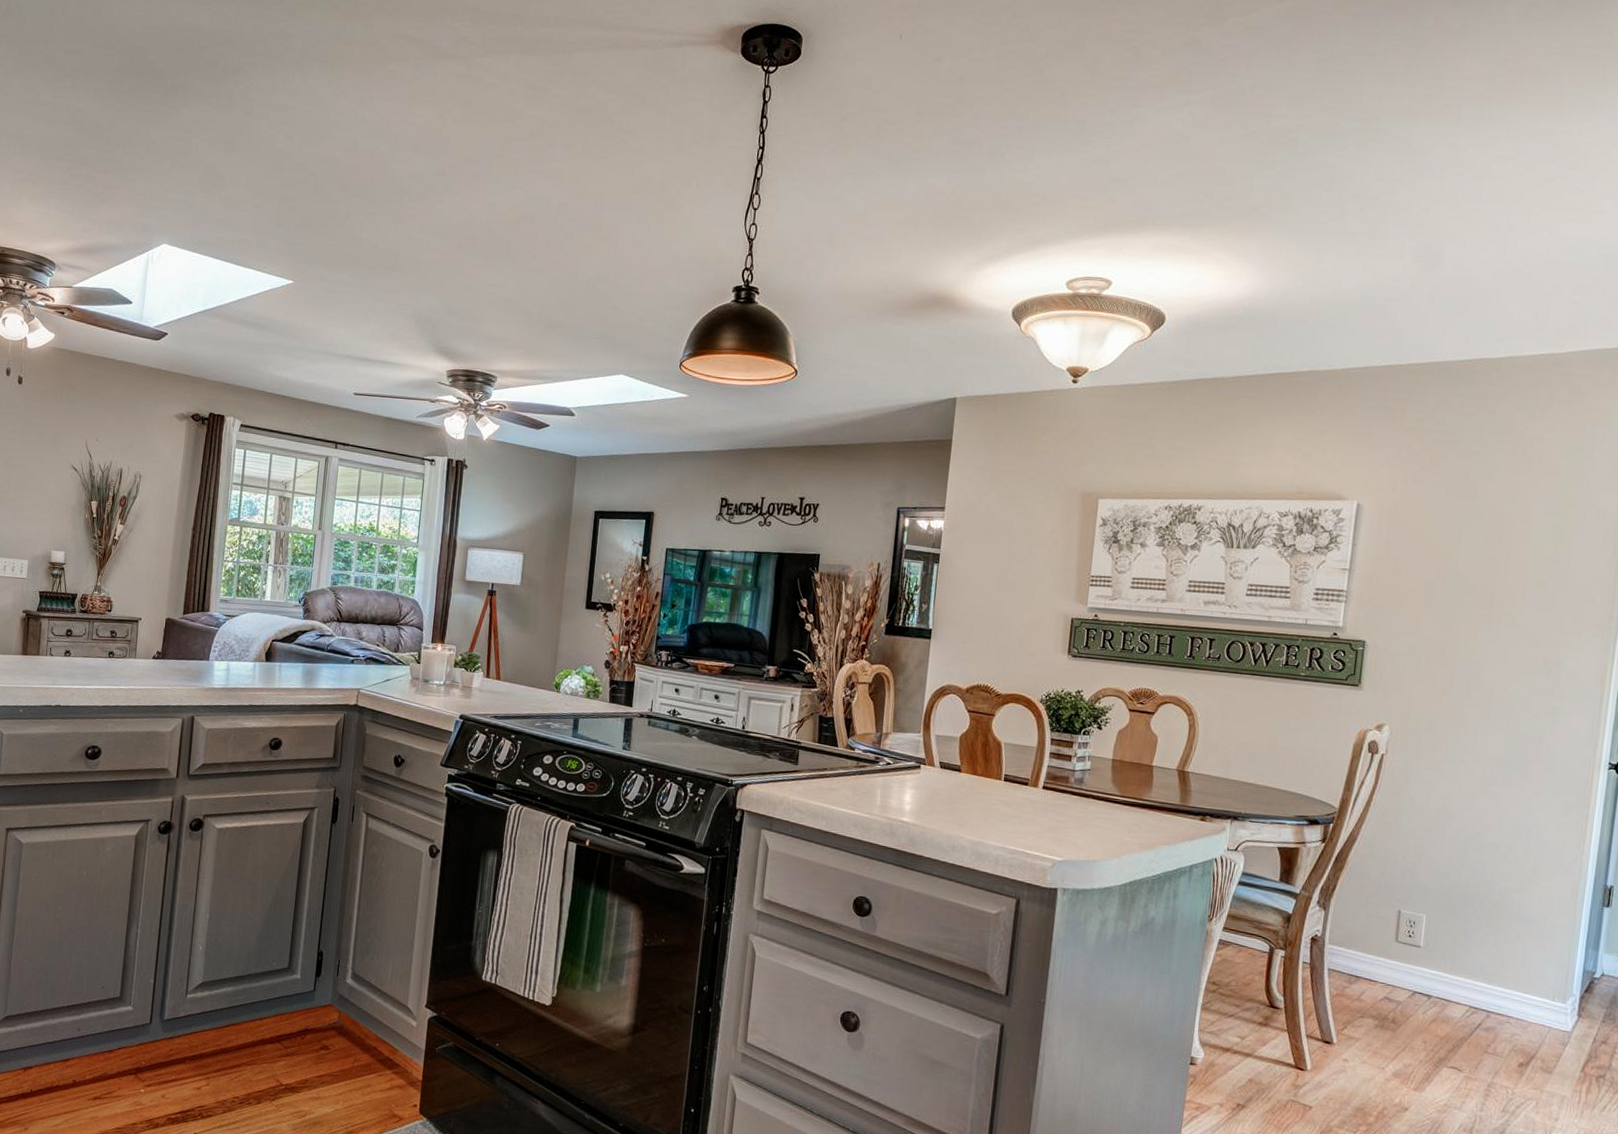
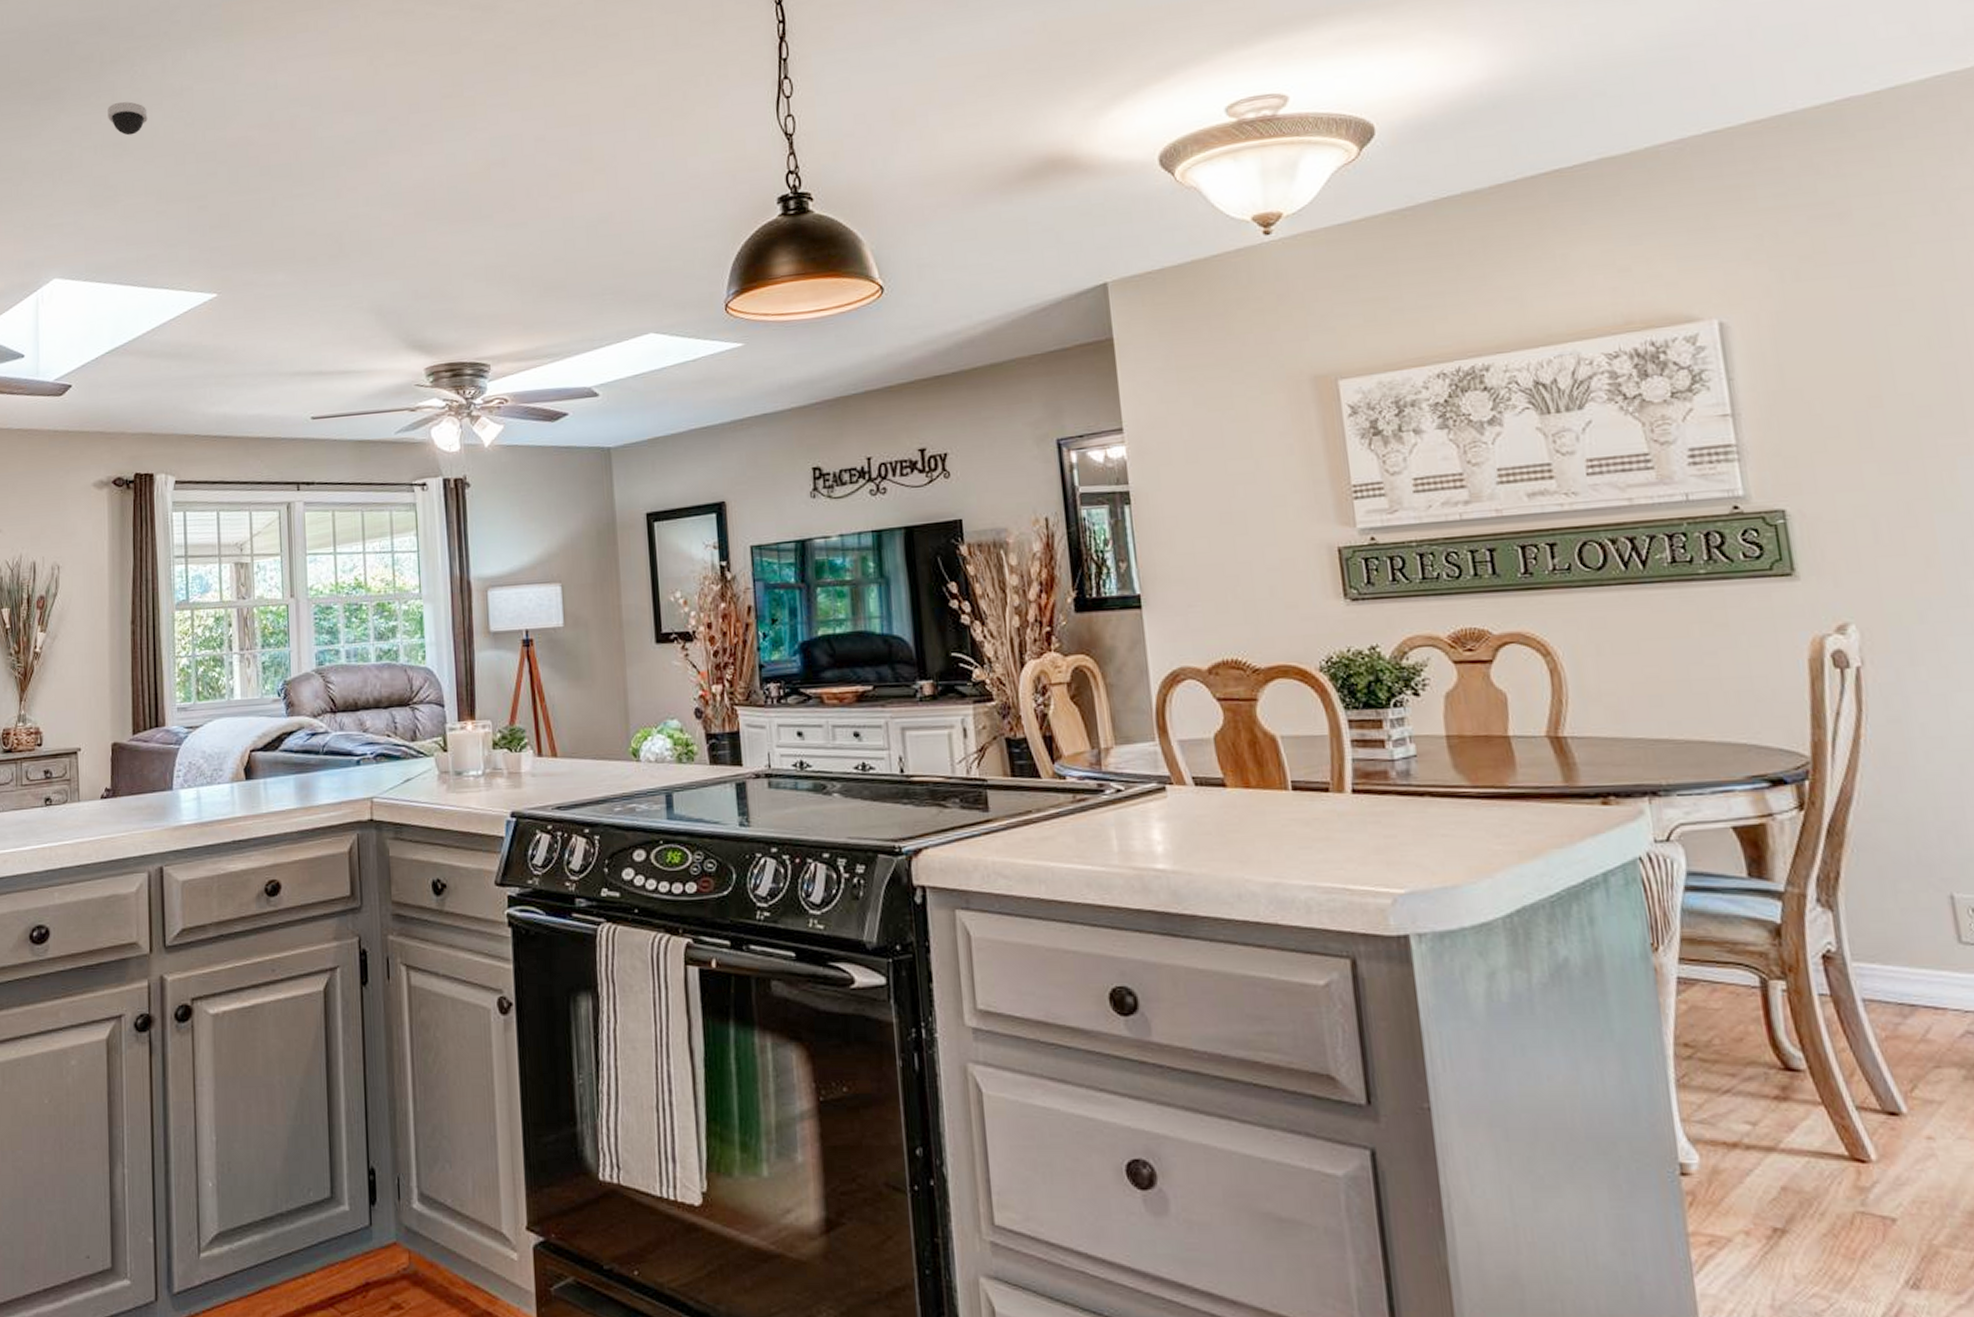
dome security camera: none [223,106,257,137] -> present [108,101,148,136]

